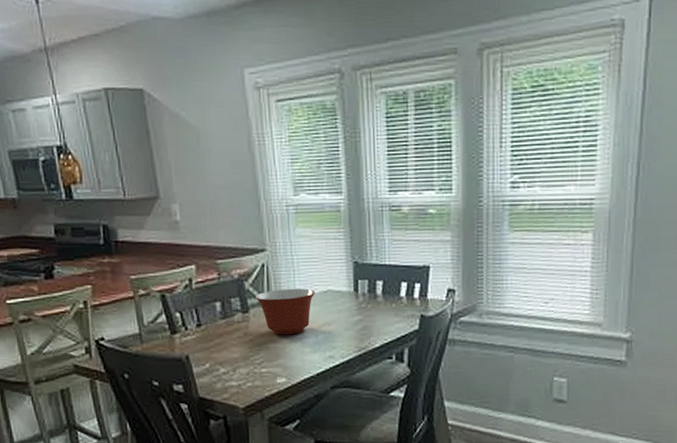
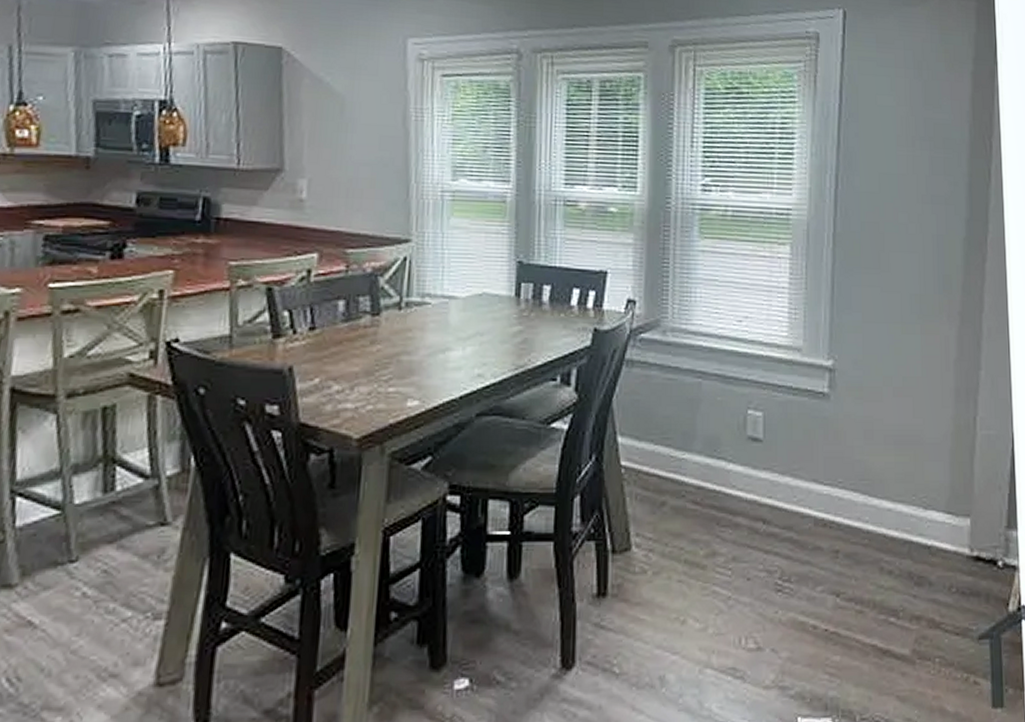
mixing bowl: present [255,289,315,335] -> none [391,289,468,346]

